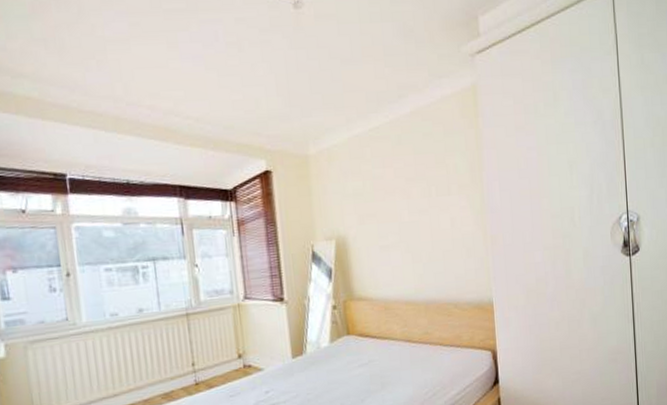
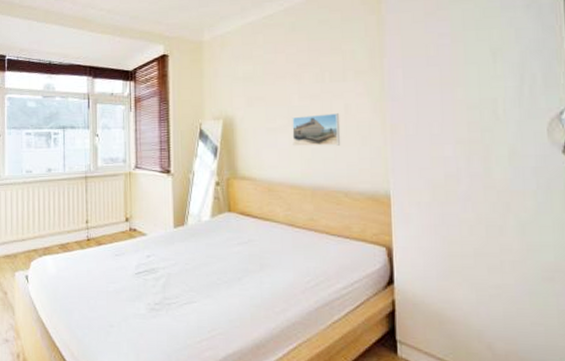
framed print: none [403,227,449,263] -> present [292,113,341,147]

